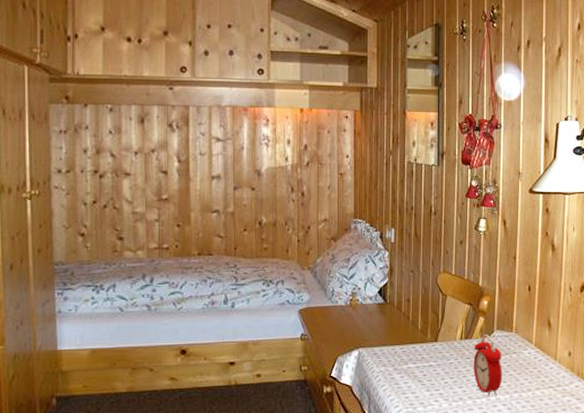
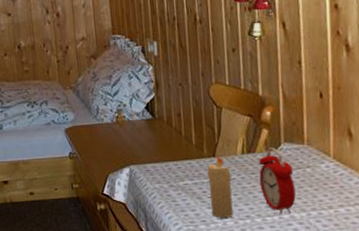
candle: none [429,339,449,400] -> present [207,154,233,218]

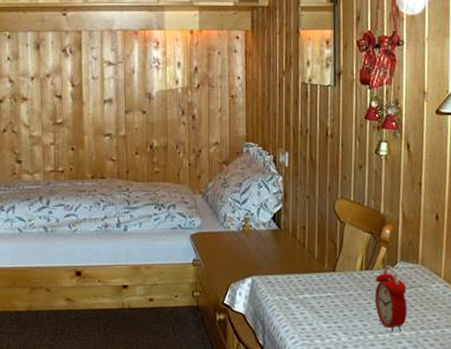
candle: present [207,154,233,218] -> none [326,269,349,333]

